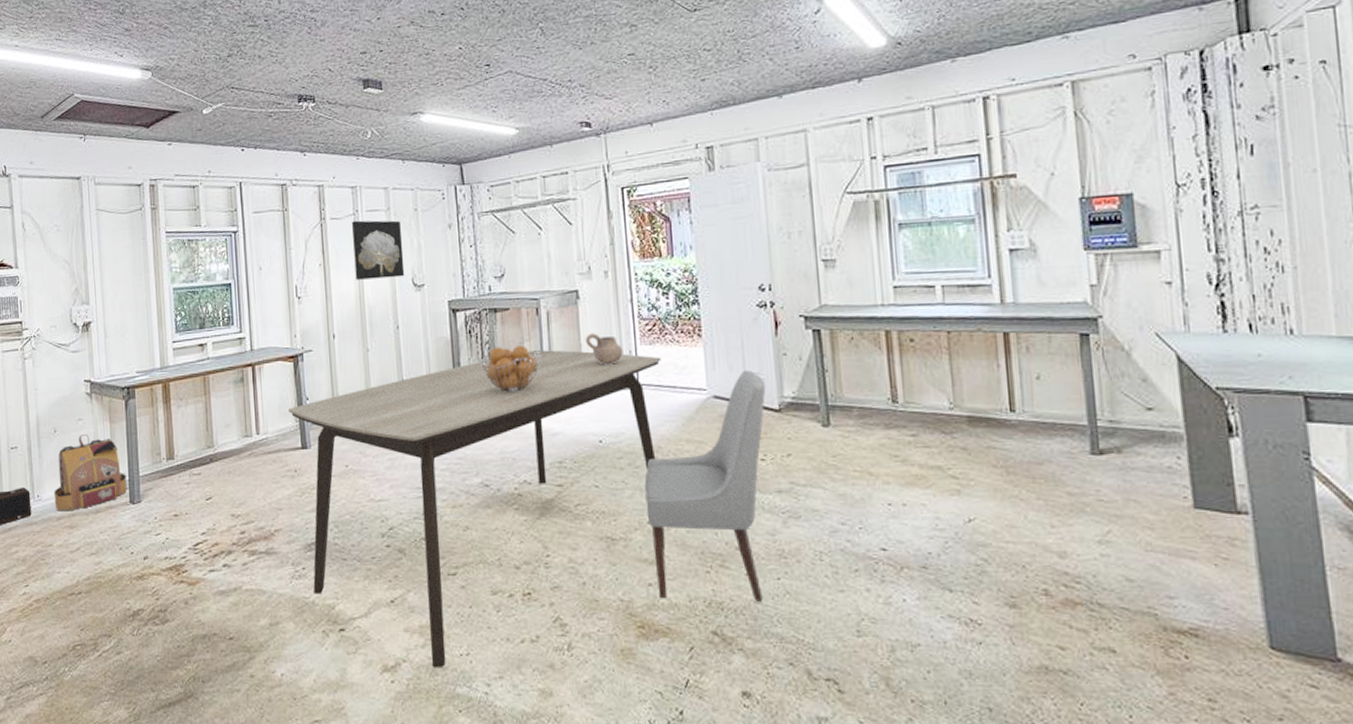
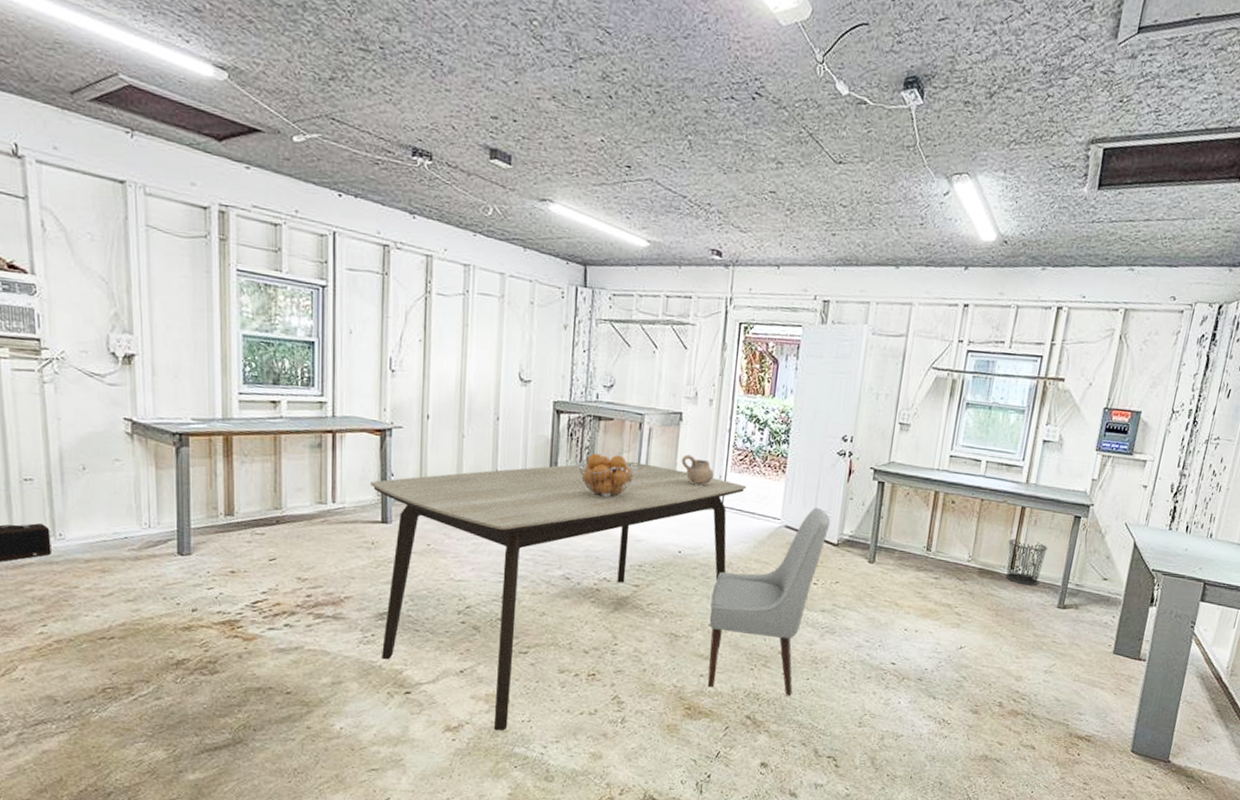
backpack: present [54,434,127,512] -> none [81,476,175,554]
wall art: present [352,220,405,280] -> none [458,301,514,369]
waste bin: none [998,373,1055,430] -> present [1005,538,1049,586]

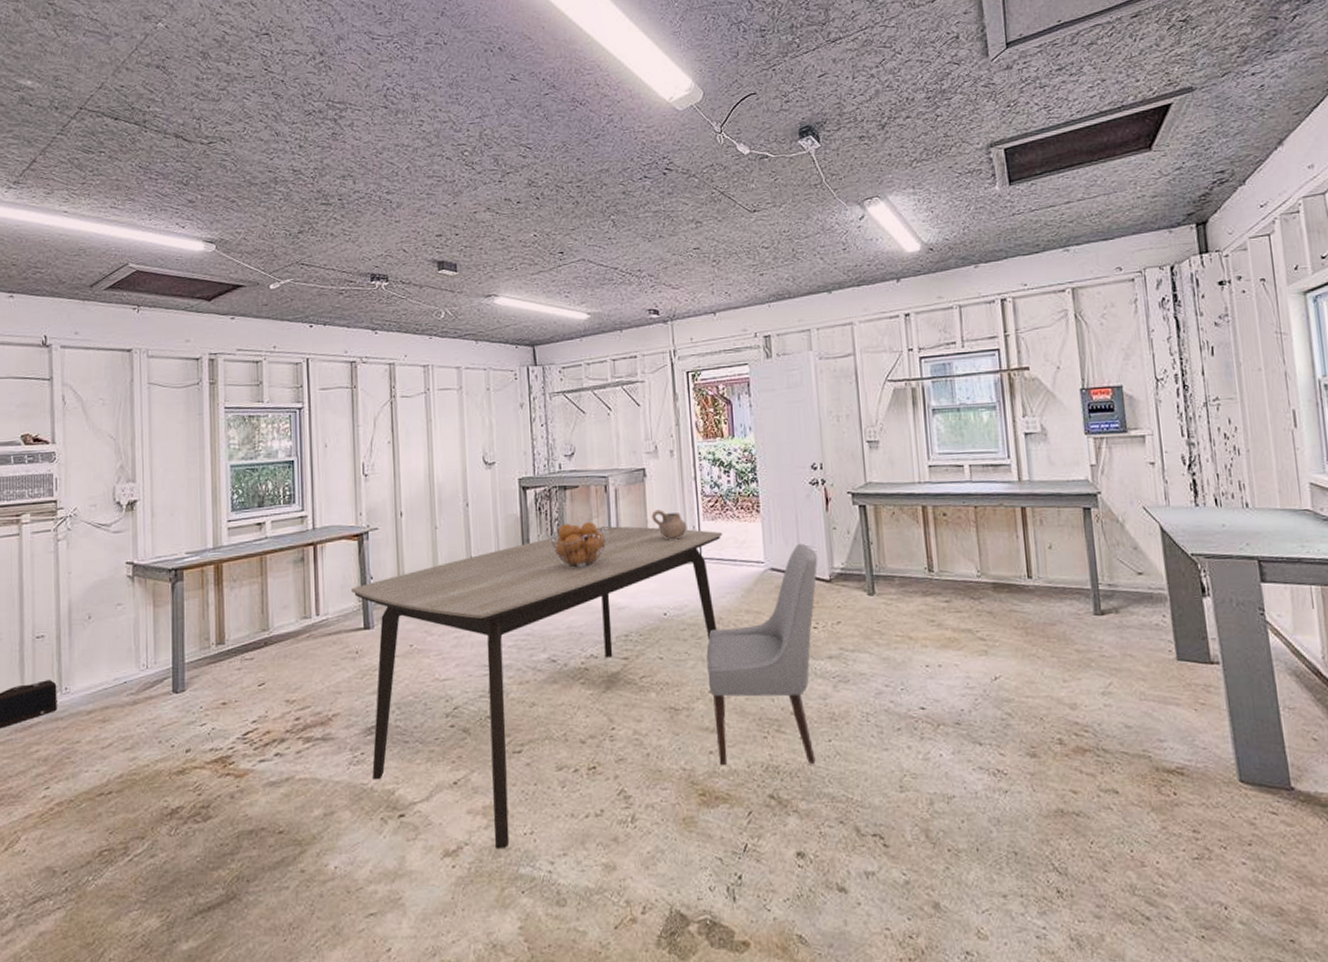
waste bin: present [1005,538,1049,586] -> none [1017,543,1064,595]

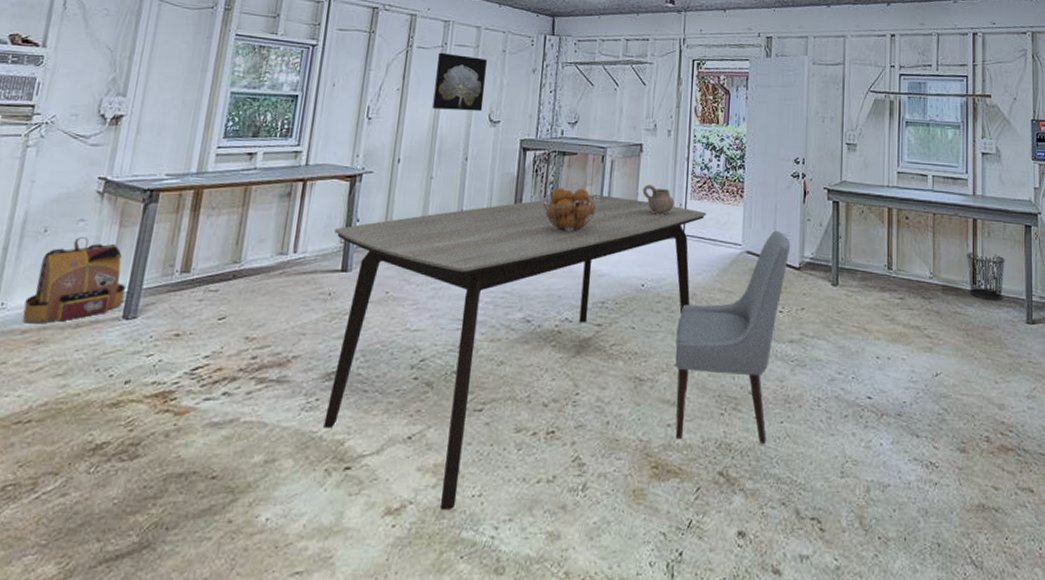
backpack: none [85,620,171,704] -> present [23,237,127,324]
wall art: none [423,398,476,458] -> present [432,52,487,112]
waste bin: none [1017,543,1064,595] -> present [967,252,1006,301]

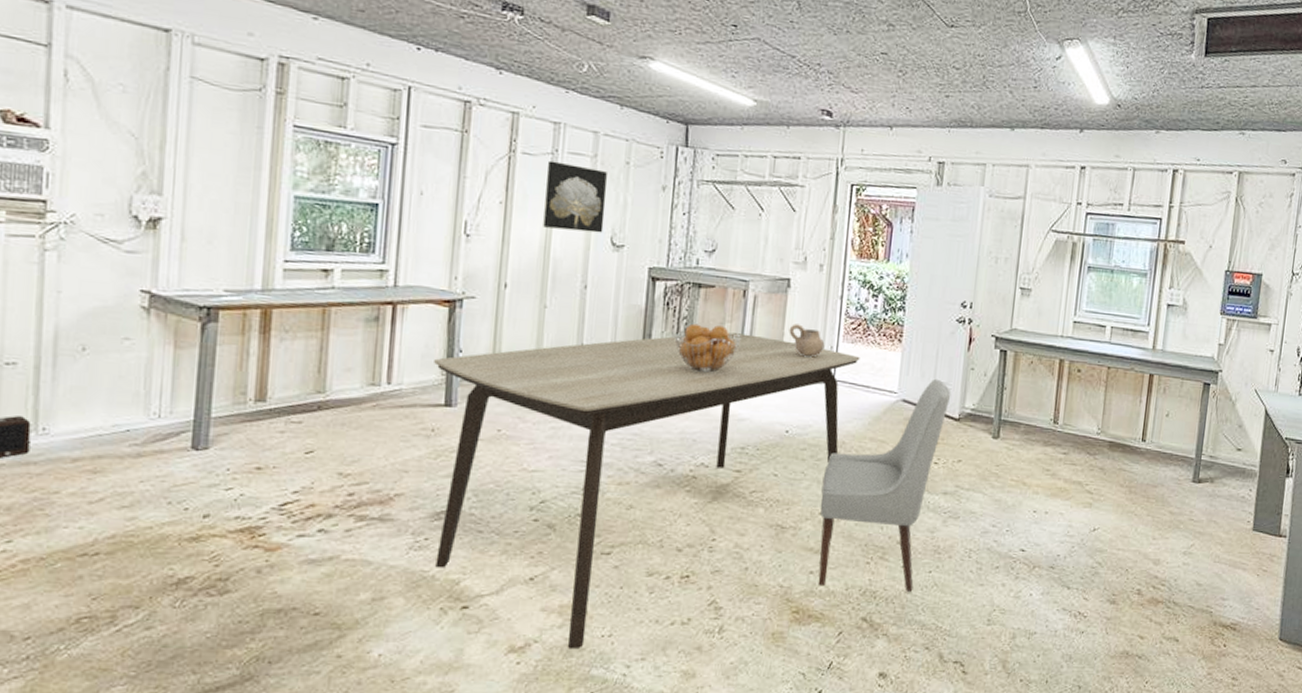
backpack: present [23,237,127,324] -> none [71,358,192,452]
waste bin: present [967,252,1006,301] -> none [1136,408,1179,459]

